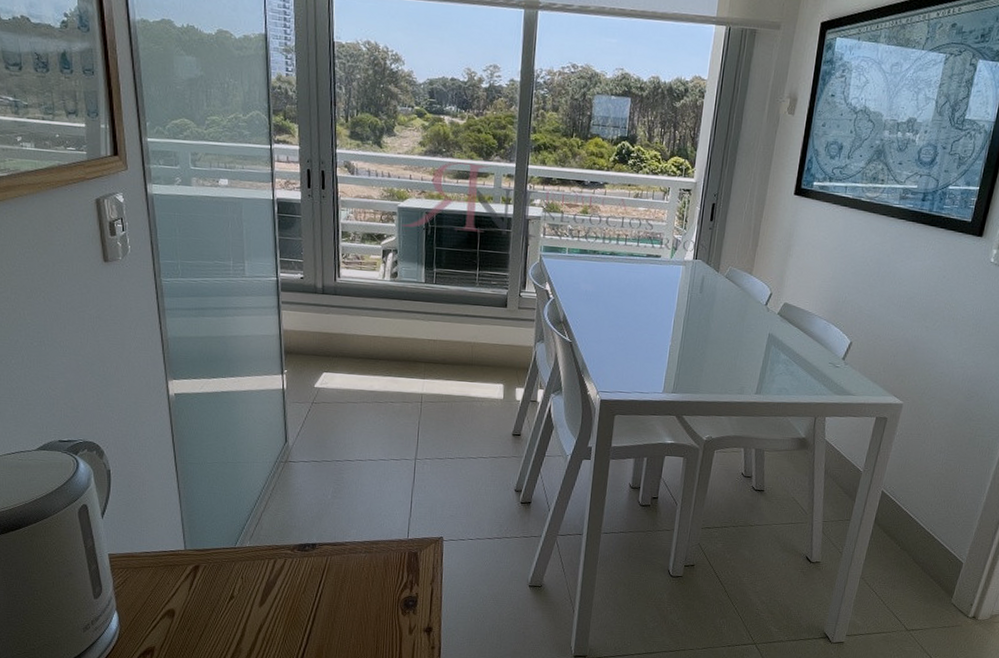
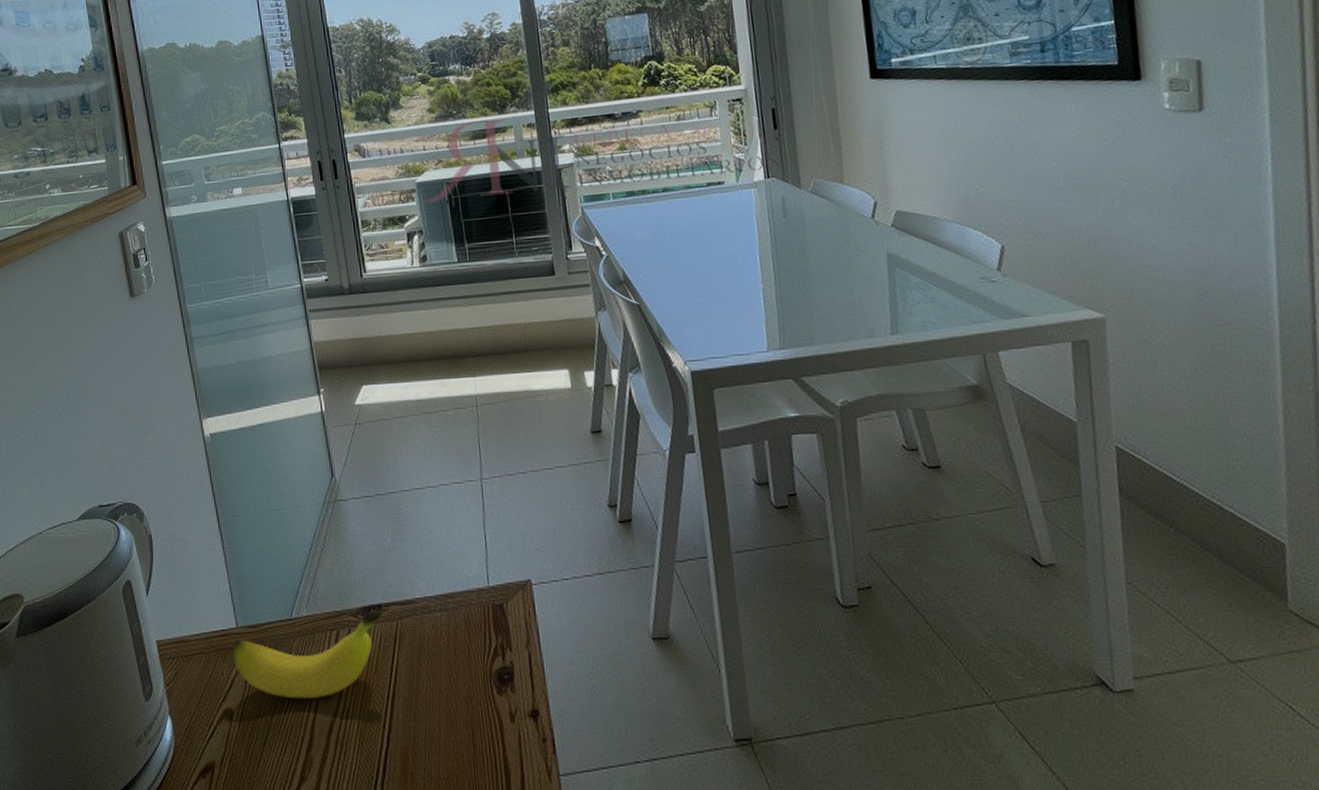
banana: none [179,548,316,607] -> present [232,610,383,699]

